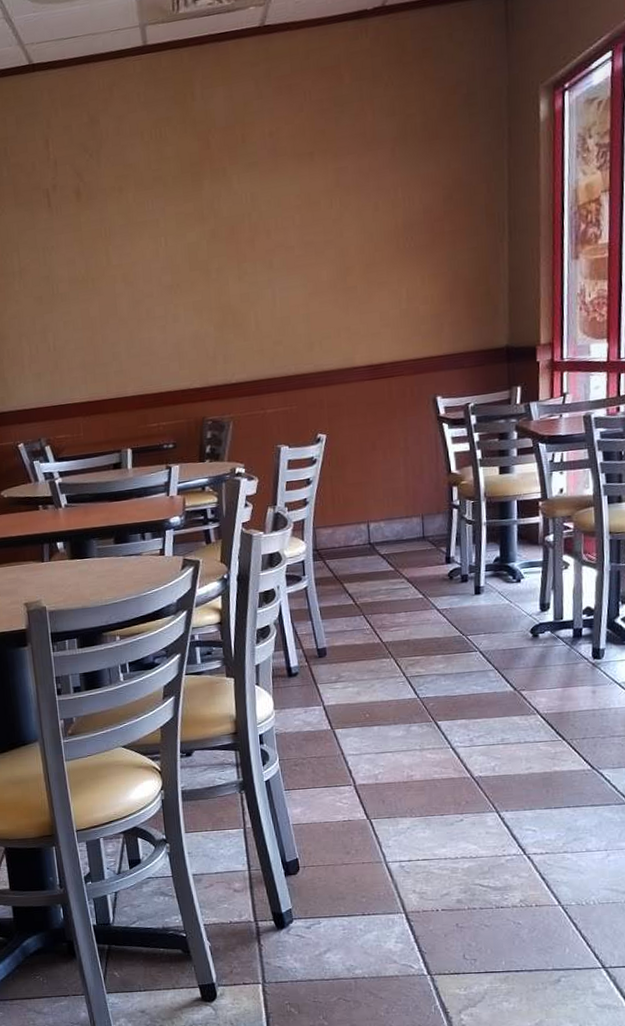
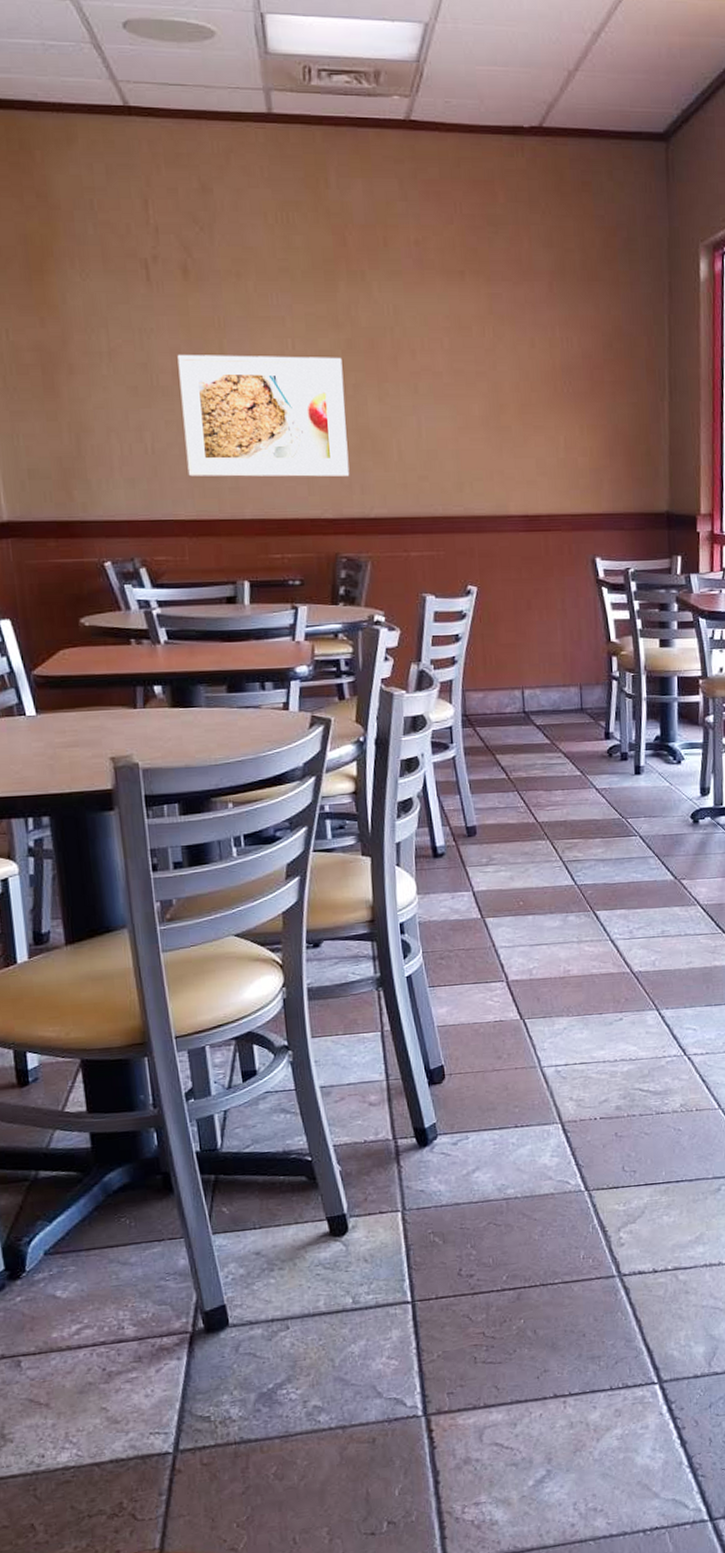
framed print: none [73,247,214,366] -> present [177,354,350,477]

